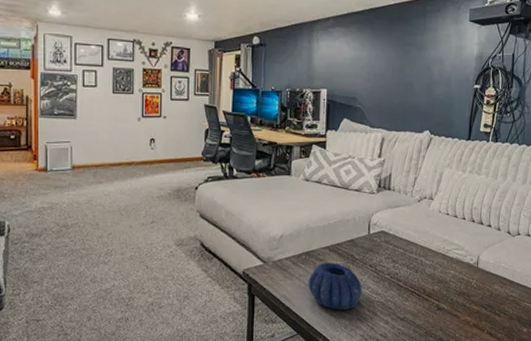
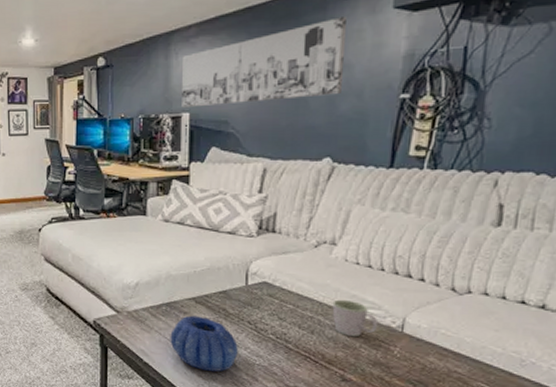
wall art: none [321,24,439,85] -> present [182,17,346,108]
mug: none [430,243,462,273] -> present [332,299,379,337]

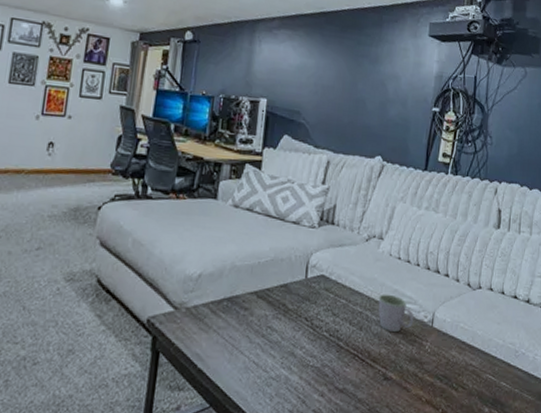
decorative bowl: present [170,315,238,372] -> none [228,312,294,376]
wall art: present [182,17,346,108] -> none [260,35,396,101]

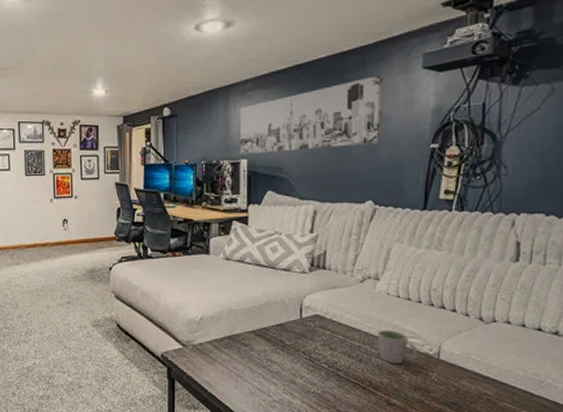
wall art: none [260,35,396,101] -> present [240,75,383,155]

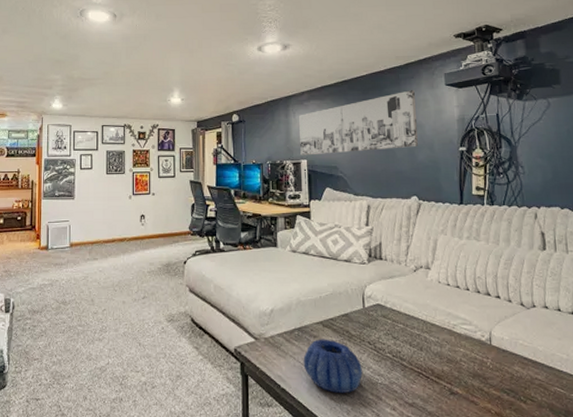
decorative bowl: none [232,347,294,400] -> present [303,339,362,393]
mug: present [377,329,418,365] -> none [434,317,472,352]

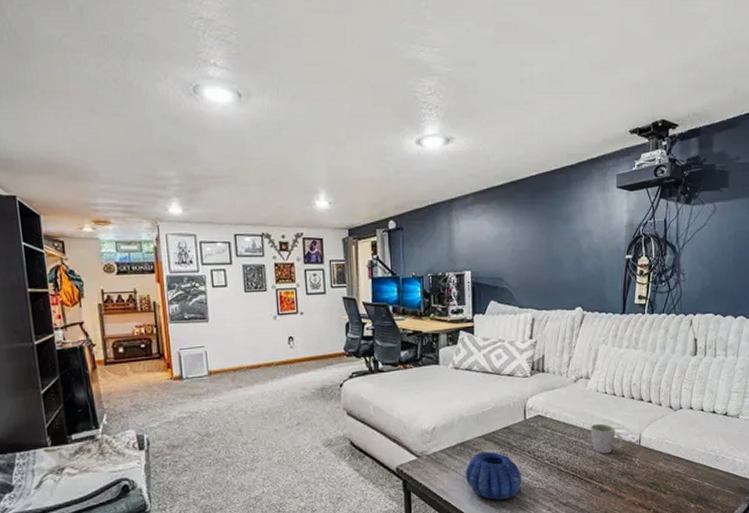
wall art: present [299,90,418,156] -> none [463,193,585,267]
mug: none [434,317,472,352] -> present [590,423,623,454]

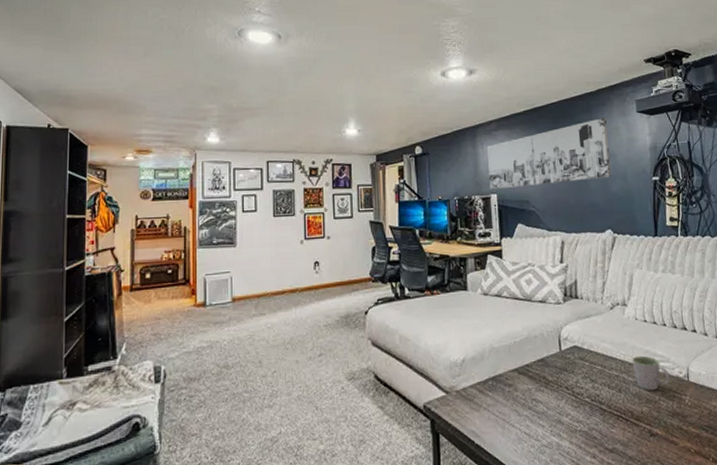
wall art: none [463,193,585,267] -> present [487,118,611,190]
decorative bowl: present [465,451,521,500] -> none [498,387,561,445]

